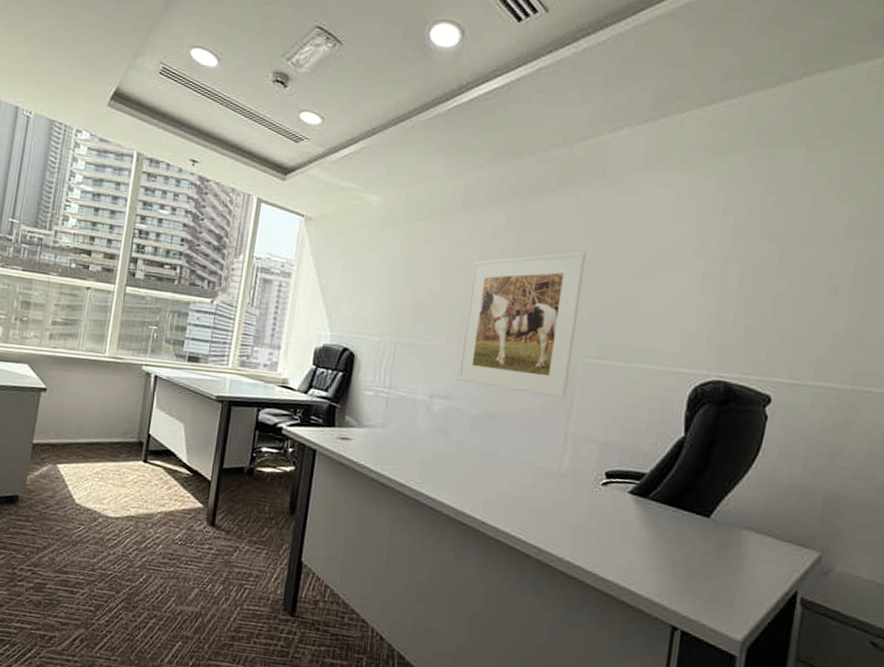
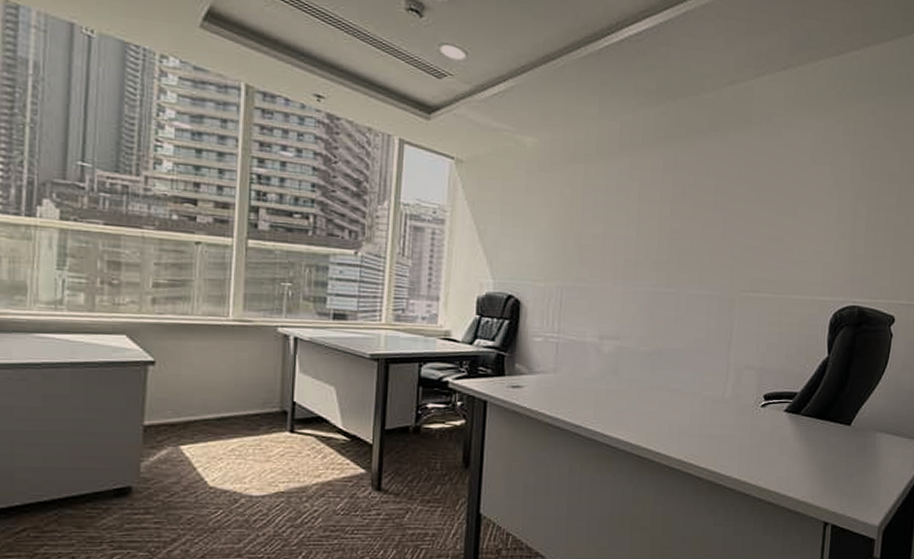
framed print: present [457,251,586,399] -> none [625,192,737,331]

